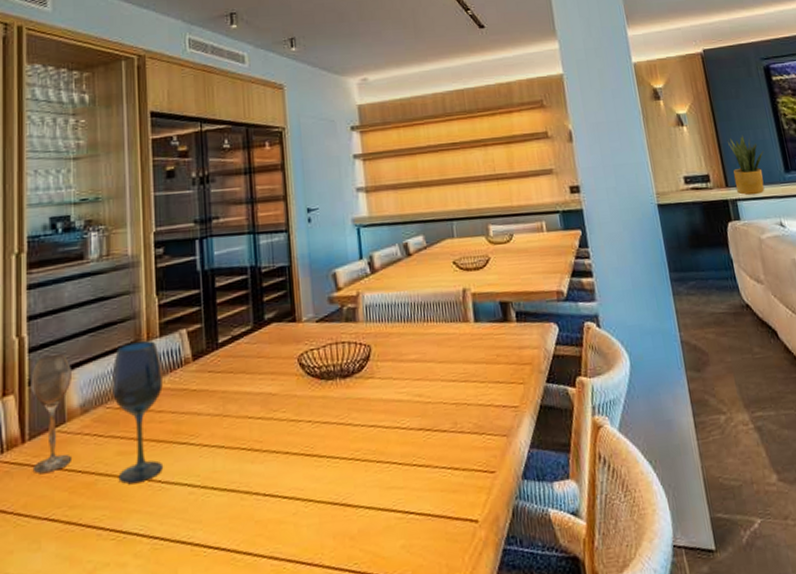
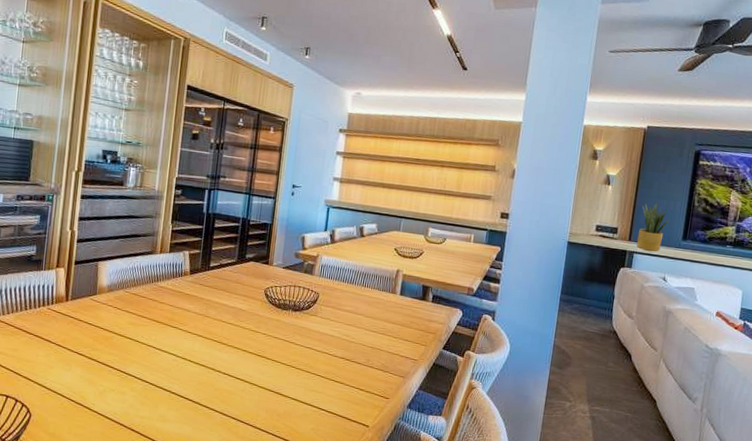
wineglass: present [30,353,73,474] -> none [72,247,106,324]
wineglass: present [112,341,164,484] -> none [127,252,168,345]

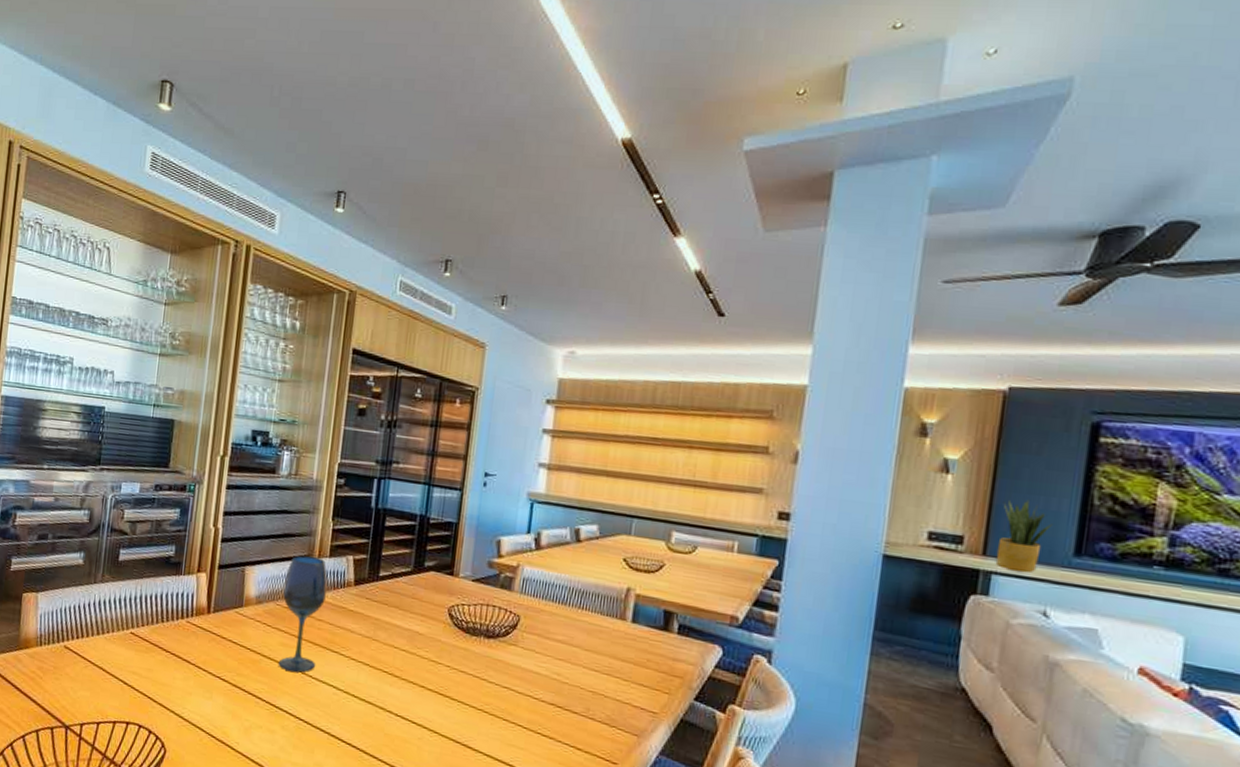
wineglass: none [127,252,168,345] -> present [278,555,328,673]

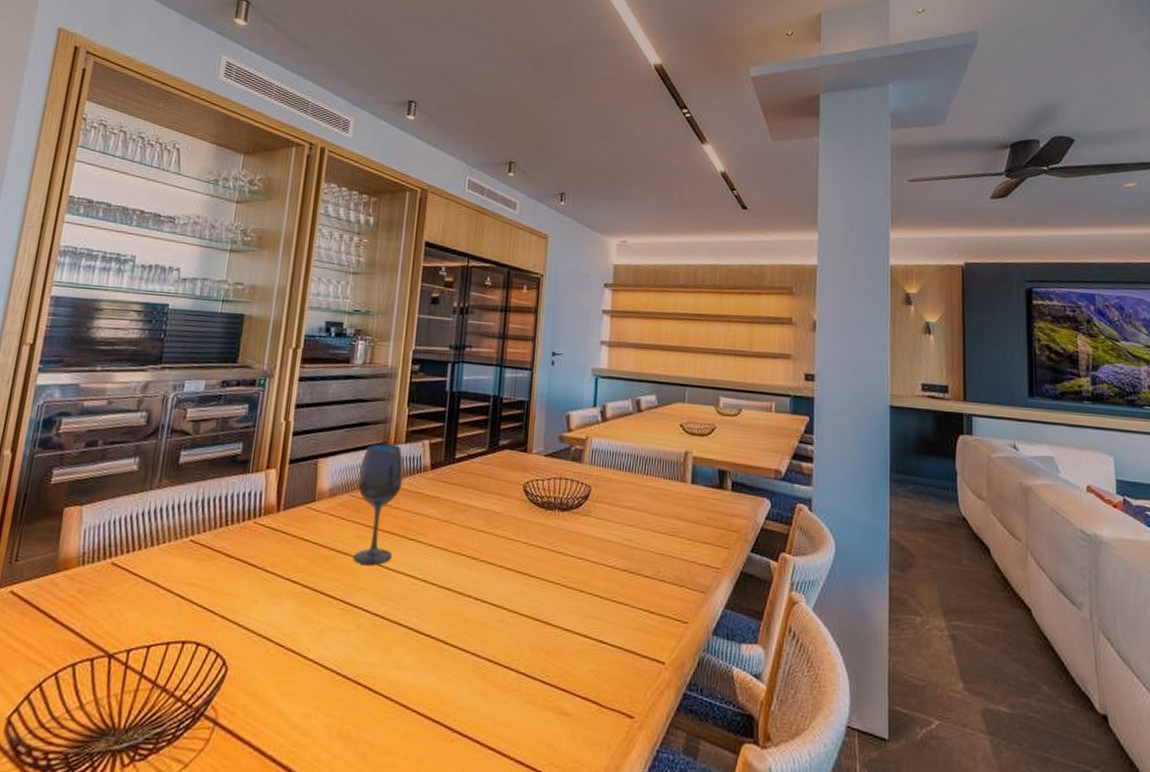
planter: present [995,499,1052,573] -> none [973,353,1010,414]

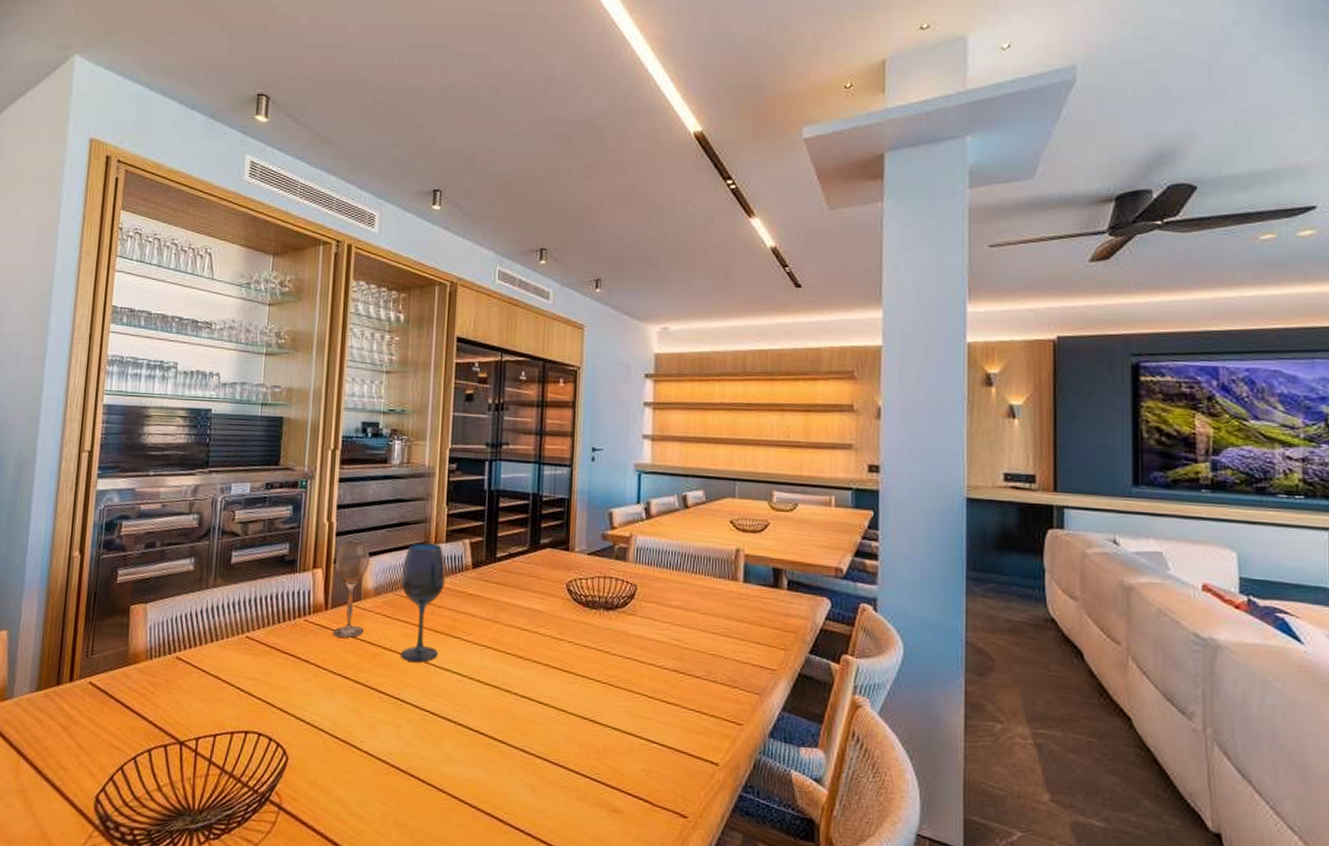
wineglass: none [284,440,328,541] -> present [333,541,371,639]

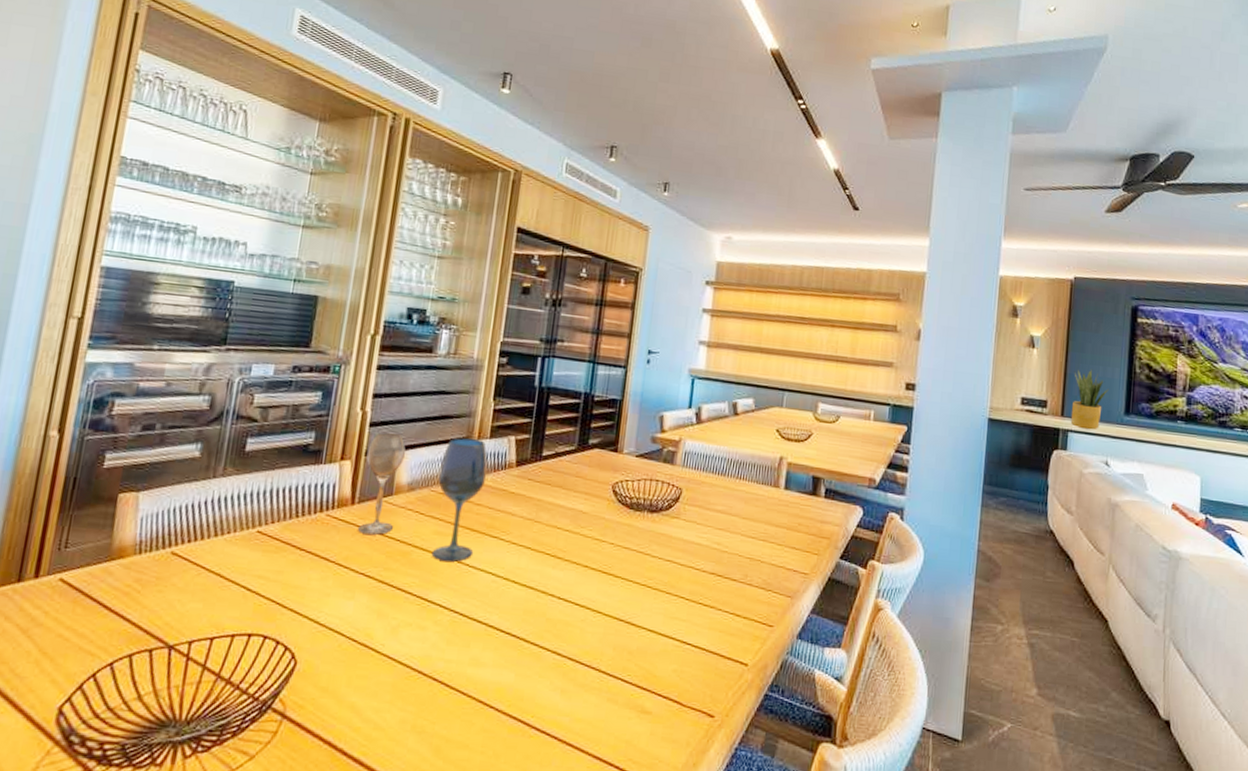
planter: none [1066,437,1110,505] -> present [1070,369,1109,430]

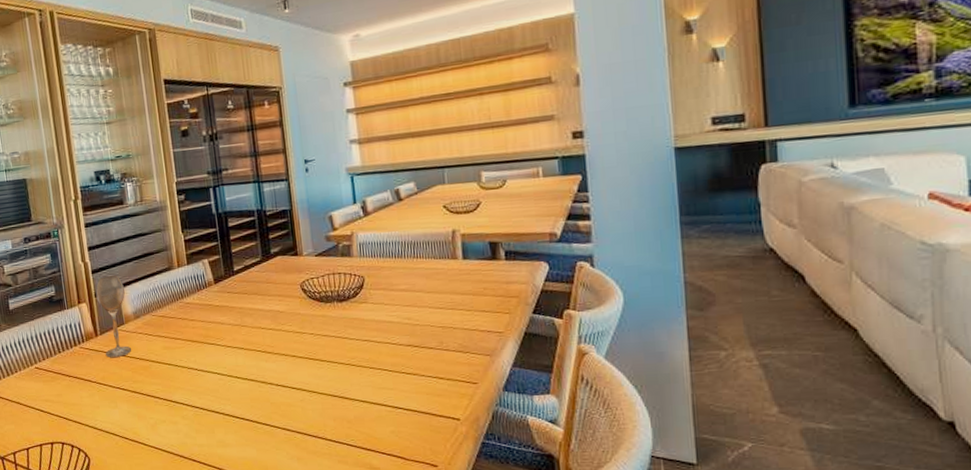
wineglass: present [431,438,488,562] -> none [154,267,199,369]
planter: present [1070,369,1109,430] -> none [776,67,824,135]

